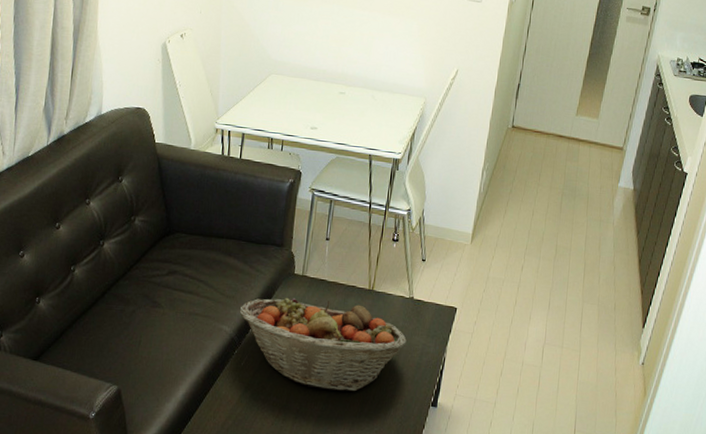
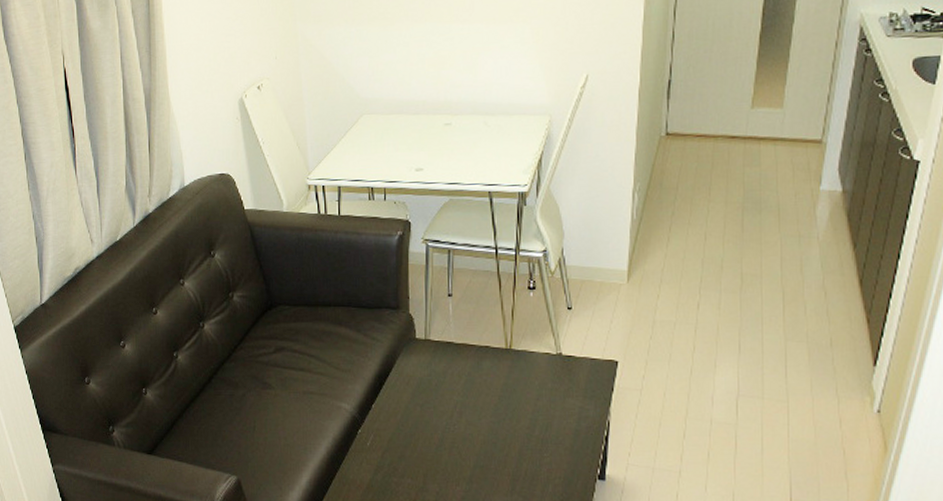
fruit basket: present [239,297,407,392] -> none [358,366,559,468]

